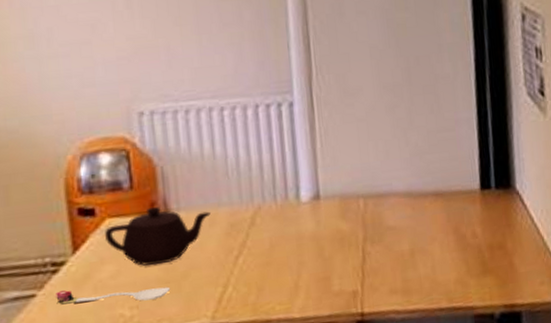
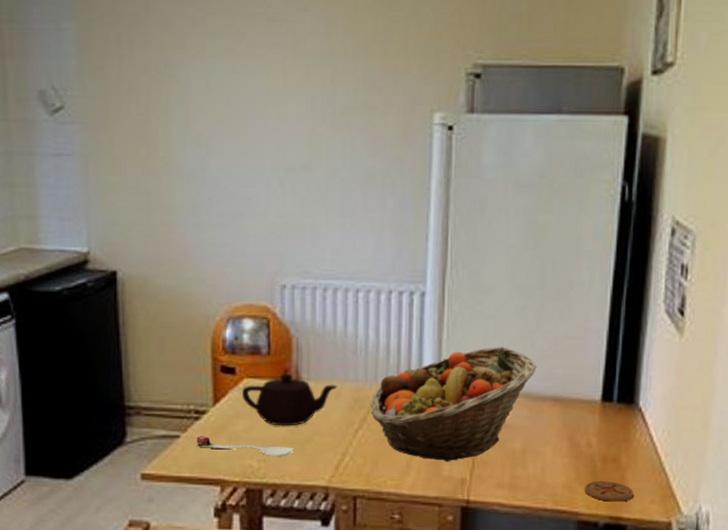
fruit basket: none [249,148,414,276] -> present [371,347,537,462]
coaster: none [476,269,524,290] -> present [585,481,634,502]

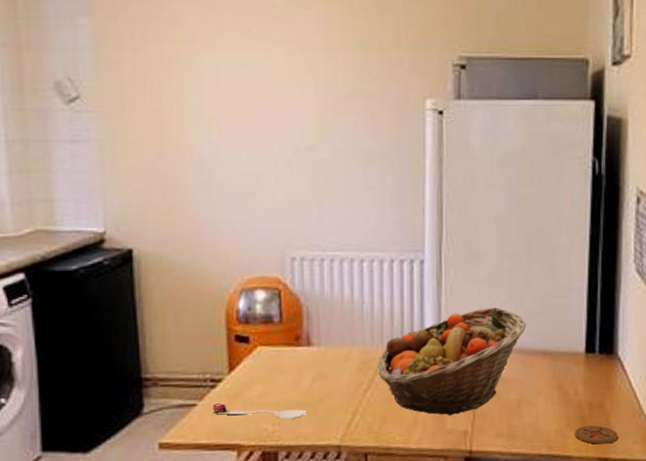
teapot: present [242,374,337,426] -> none [256,340,346,390]

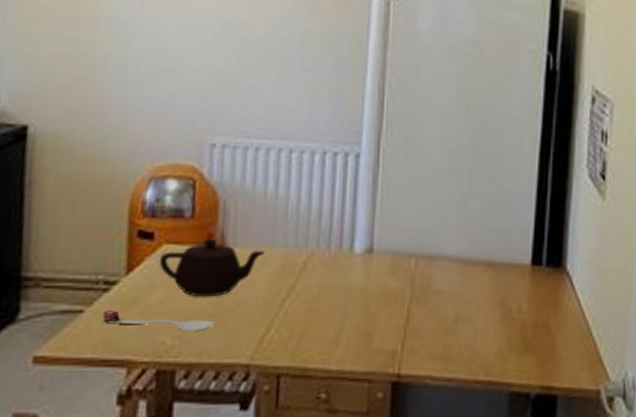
teapot: none [256,340,346,390] -> present [160,239,265,297]
fruit basket: present [378,307,527,416] -> none [300,210,469,333]
coaster: present [575,425,619,444] -> none [516,349,564,370]

